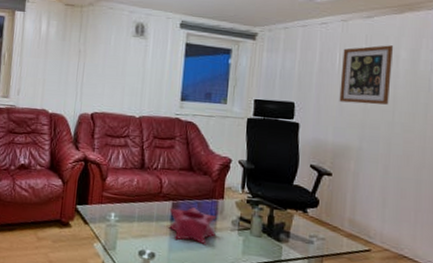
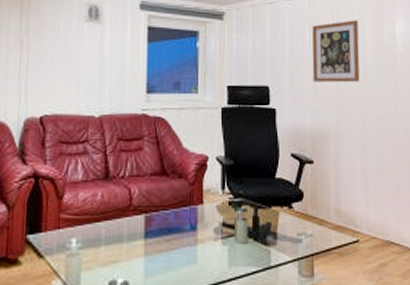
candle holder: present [169,207,218,246] -> none [142,219,199,263]

